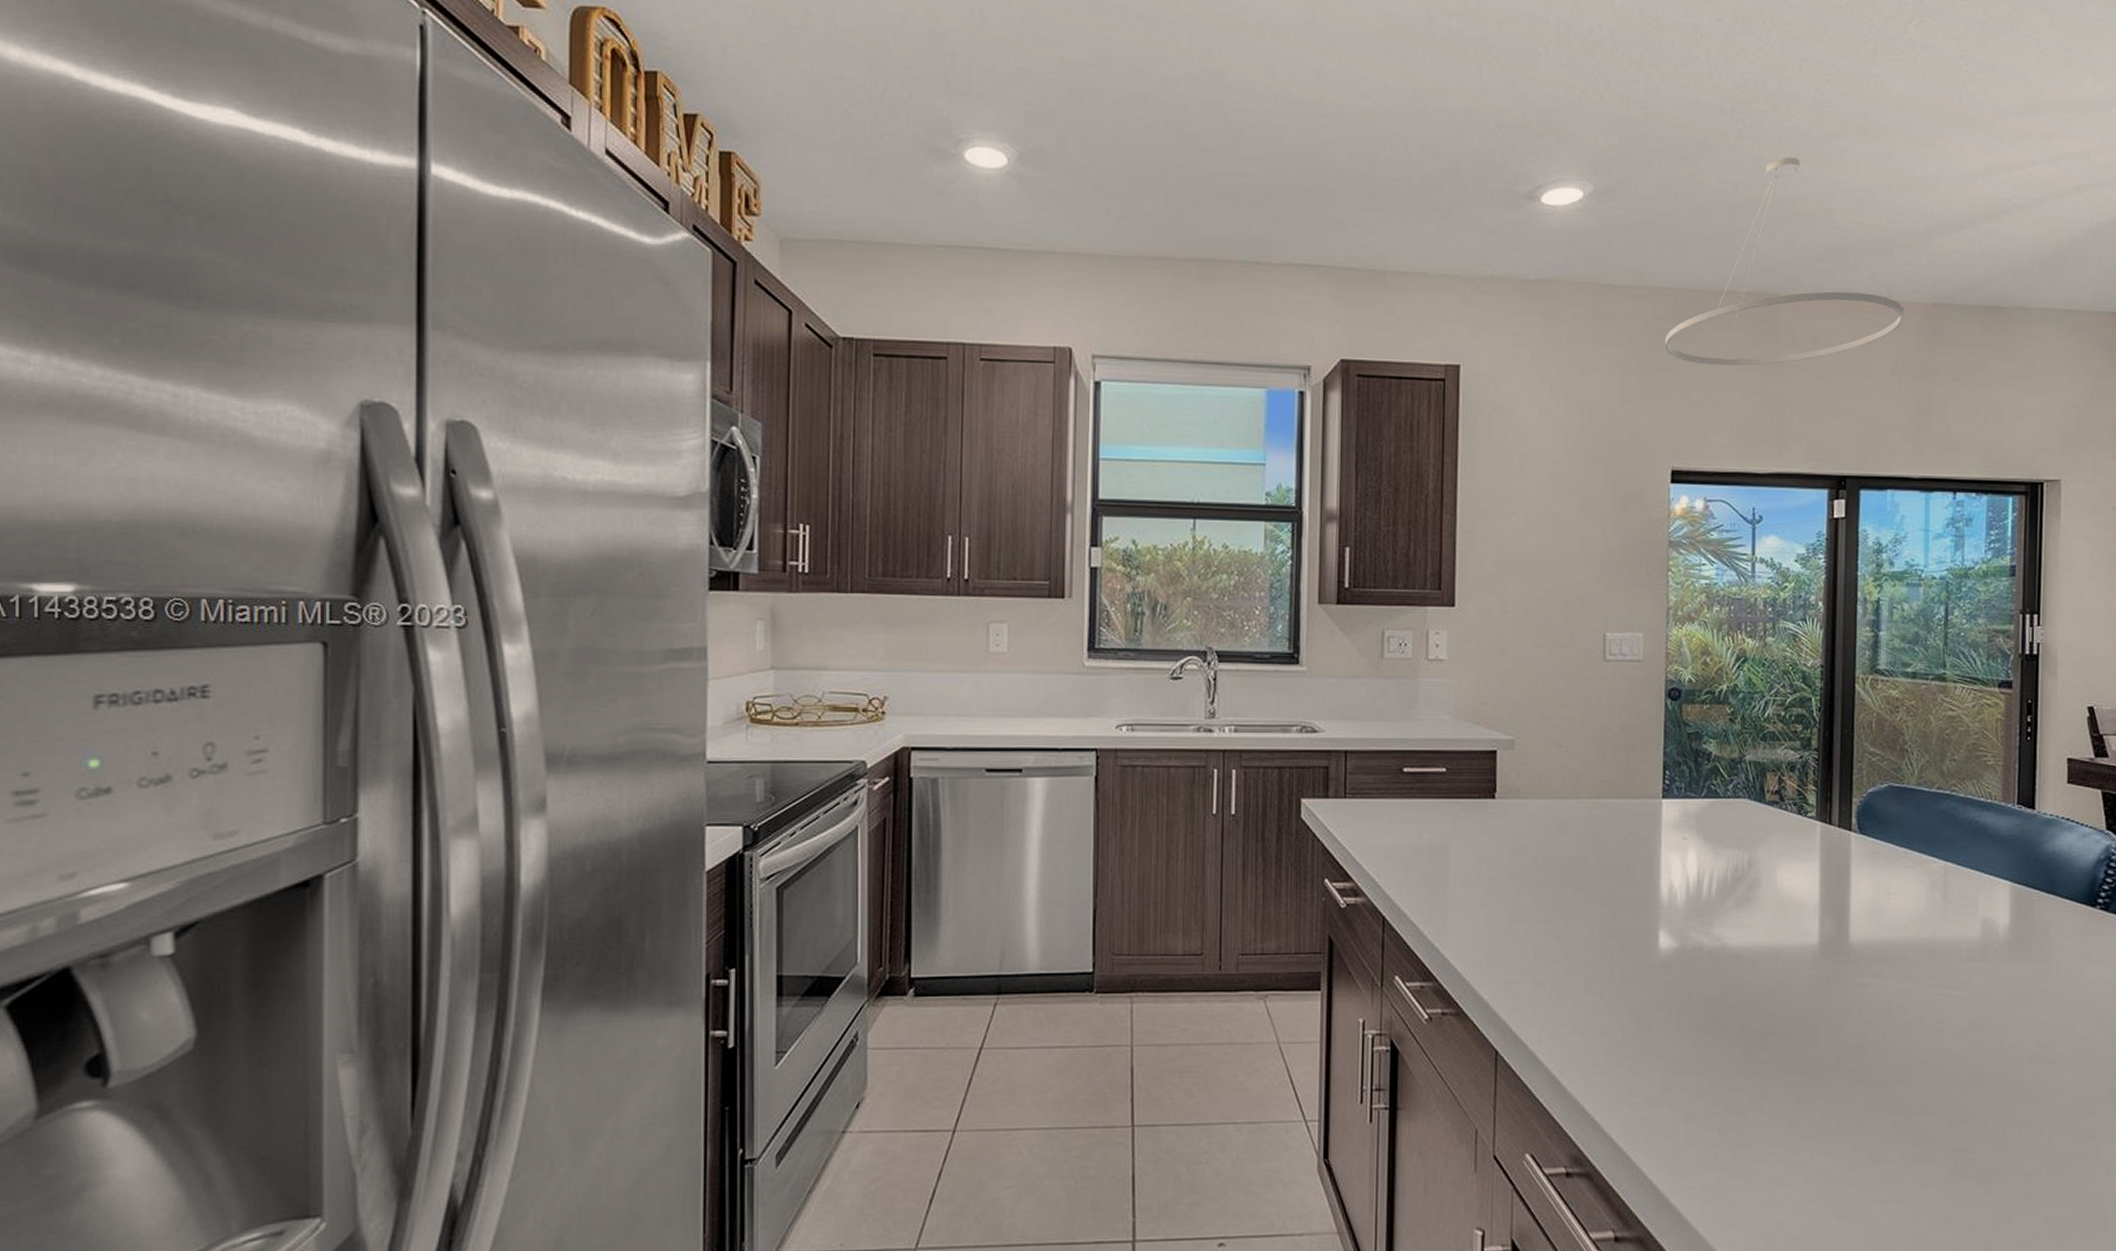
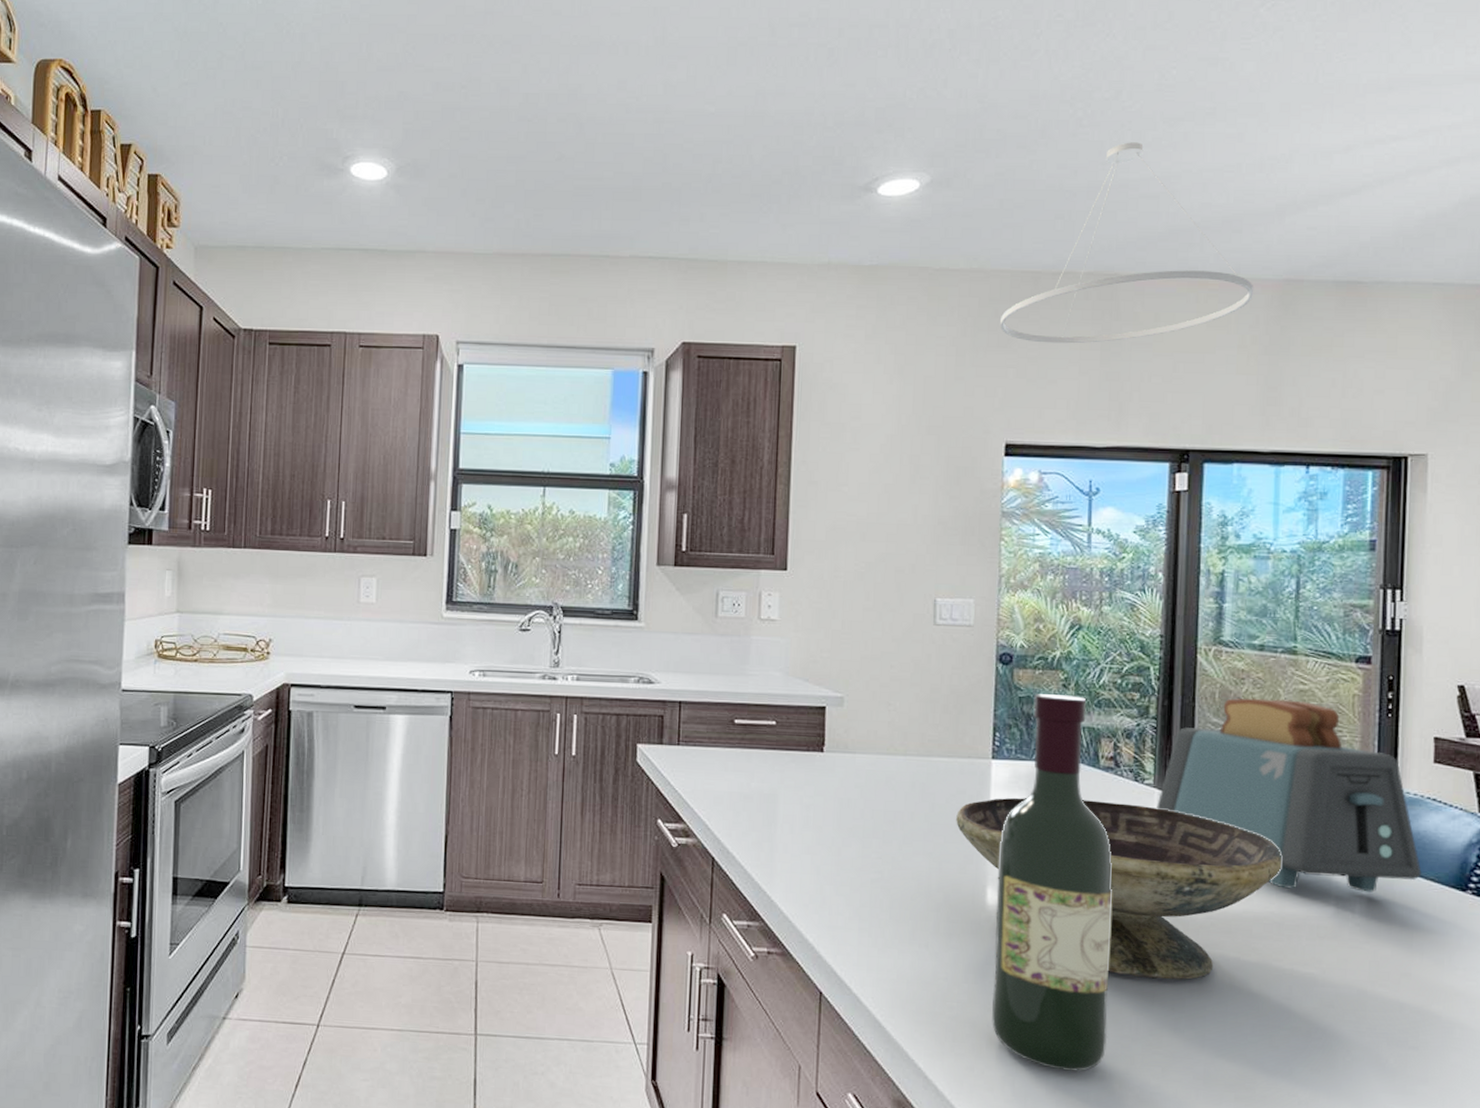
decorative bowl: none [1628,836,1934,1013] -> present [956,797,1282,980]
wine bottle: none [1665,729,1779,1113] -> present [992,694,1113,1072]
toaster: none [1819,726,2057,914] -> present [1156,698,1422,893]

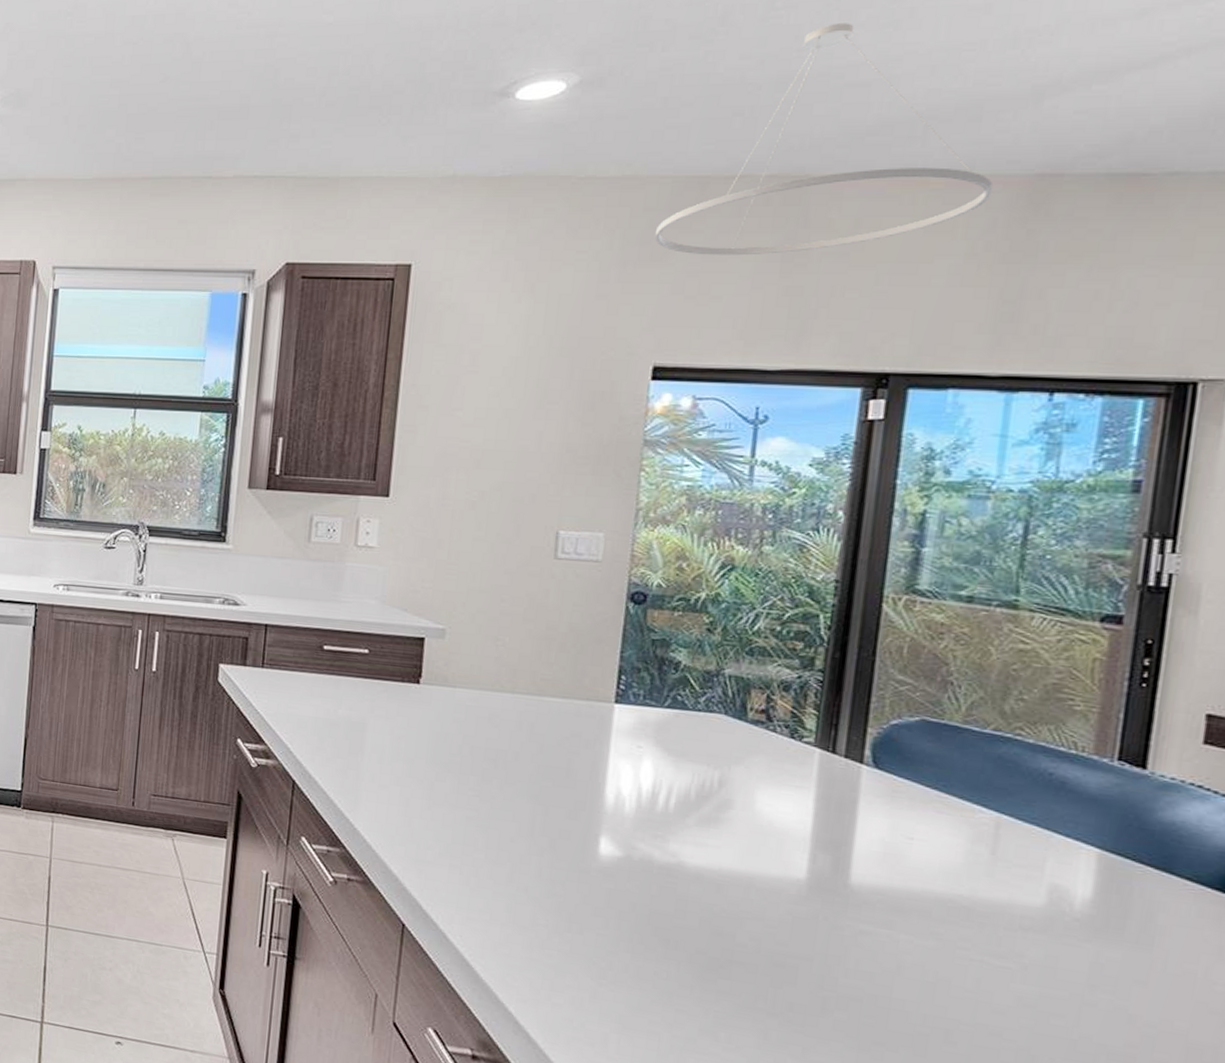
decorative bowl: present [956,797,1282,980] -> none [568,744,979,958]
wine bottle: present [992,694,1113,1072] -> none [597,637,756,1039]
toaster: present [1156,698,1422,893] -> none [816,654,1174,886]

